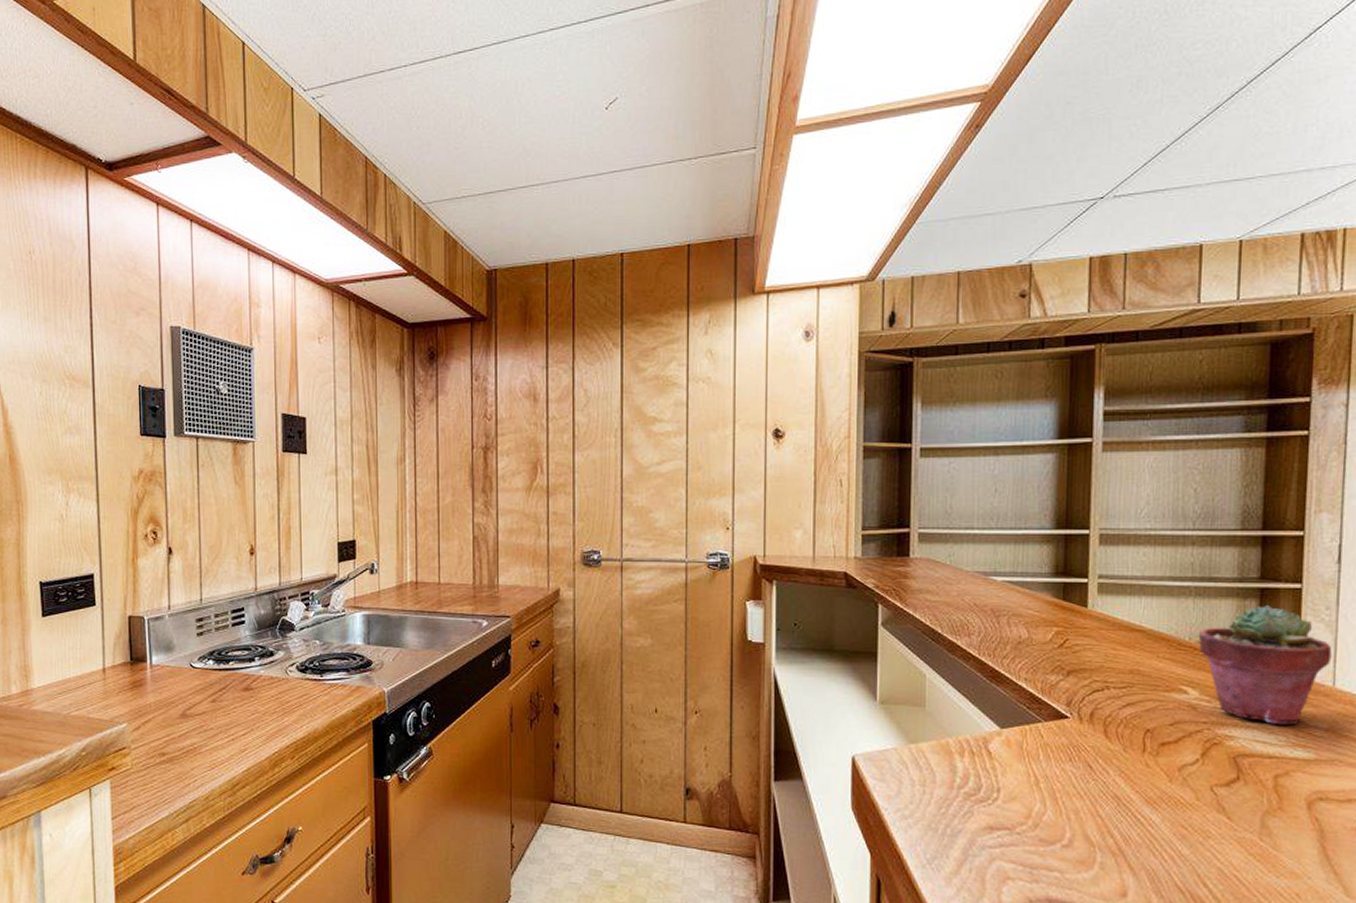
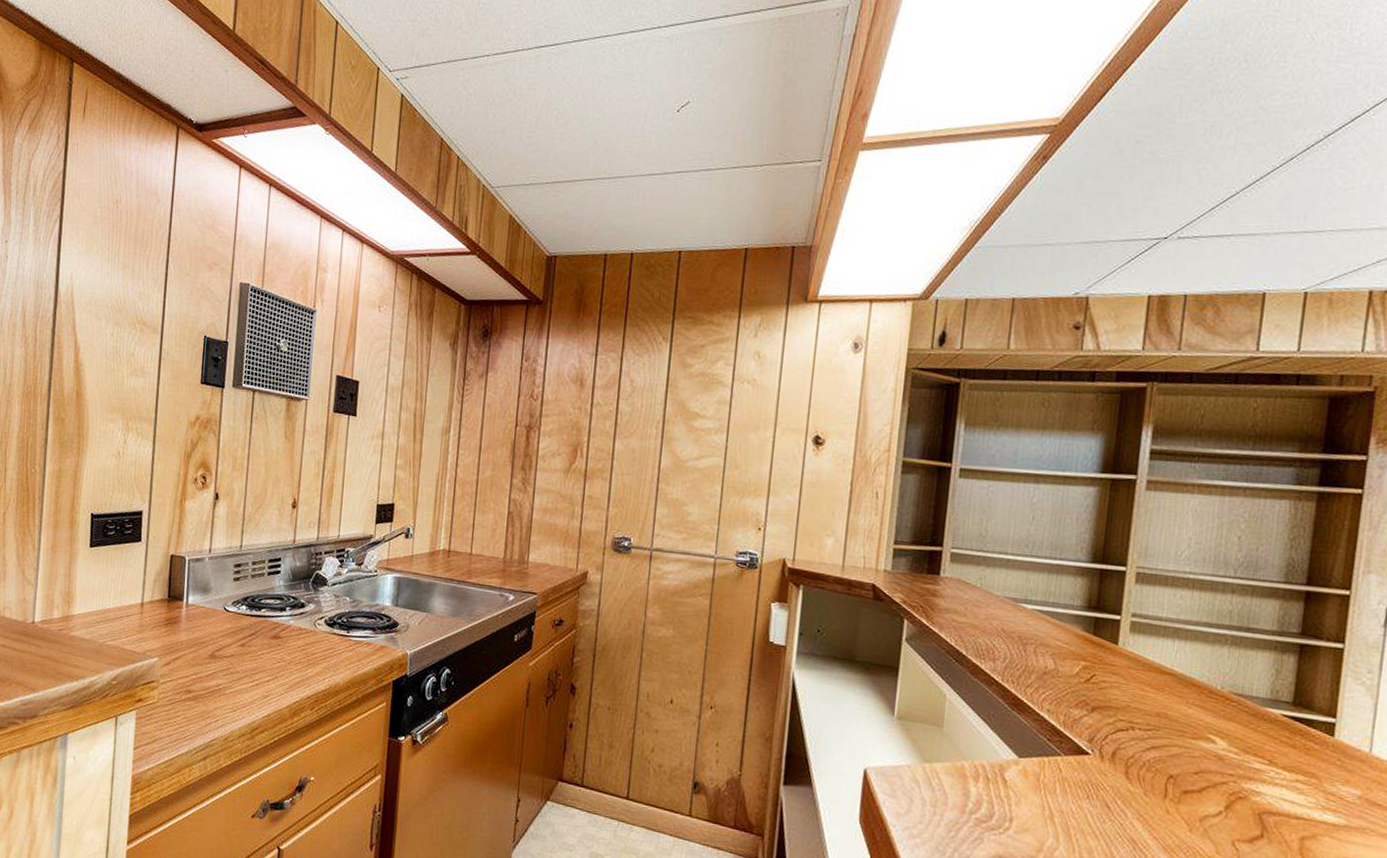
potted succulent: present [1199,604,1332,725] -> none [1231,661,1372,787]

